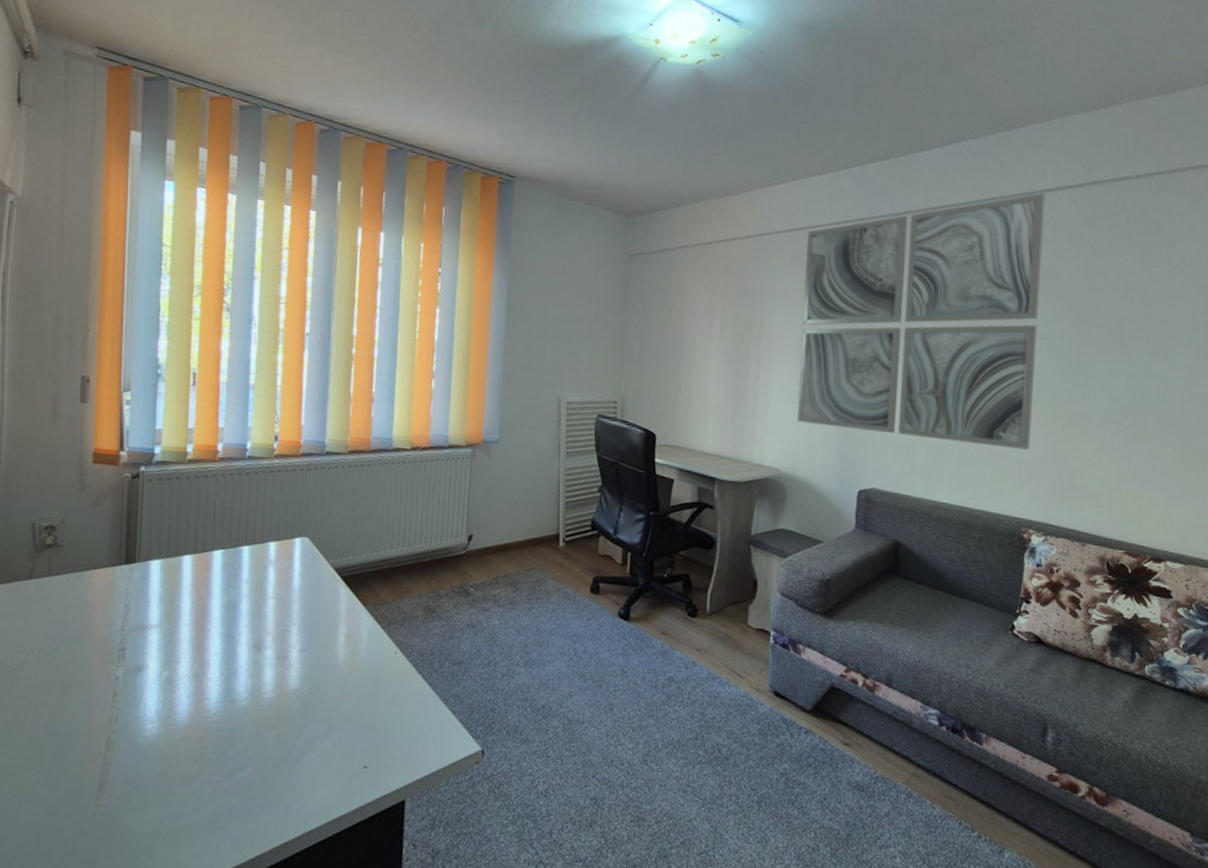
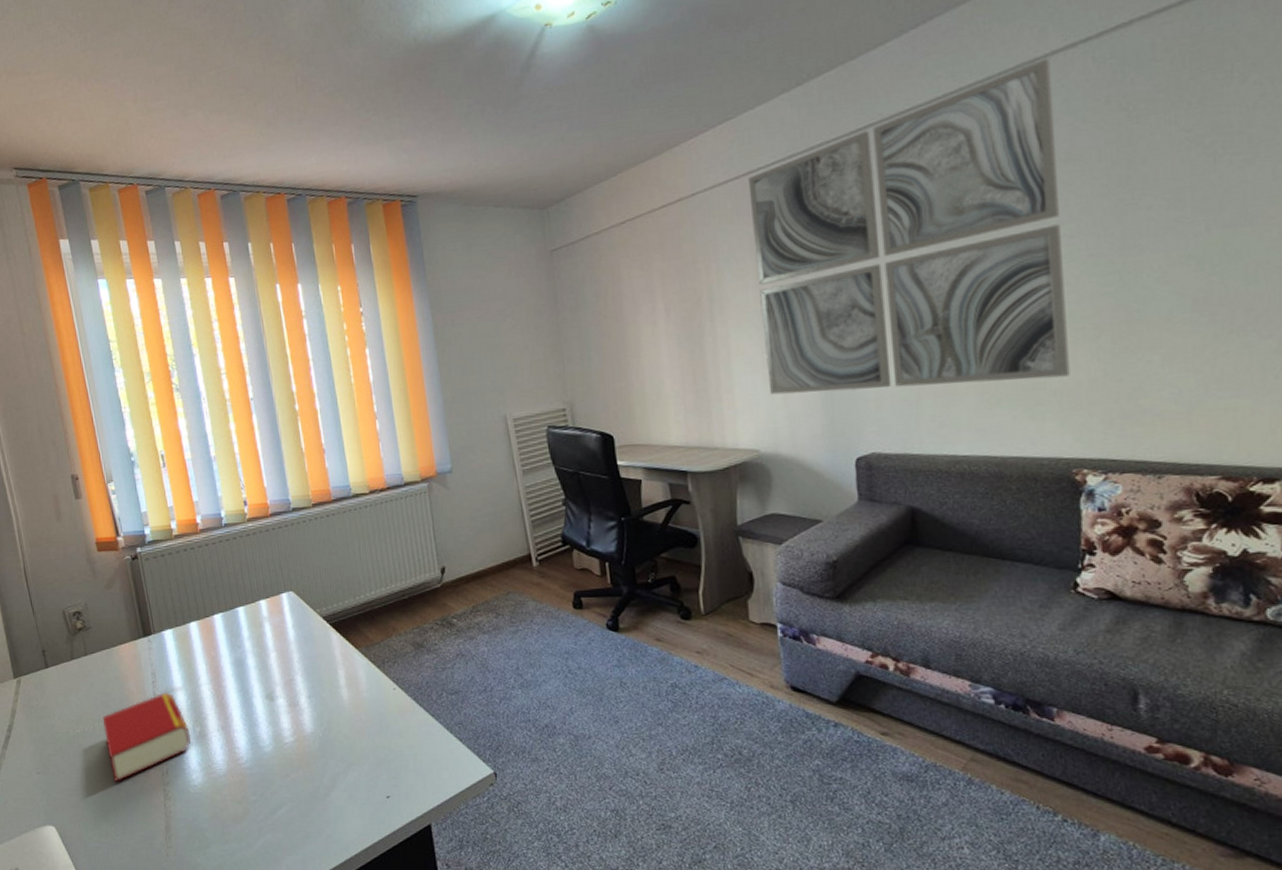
book: none [48,628,156,726] -> present [102,692,192,783]

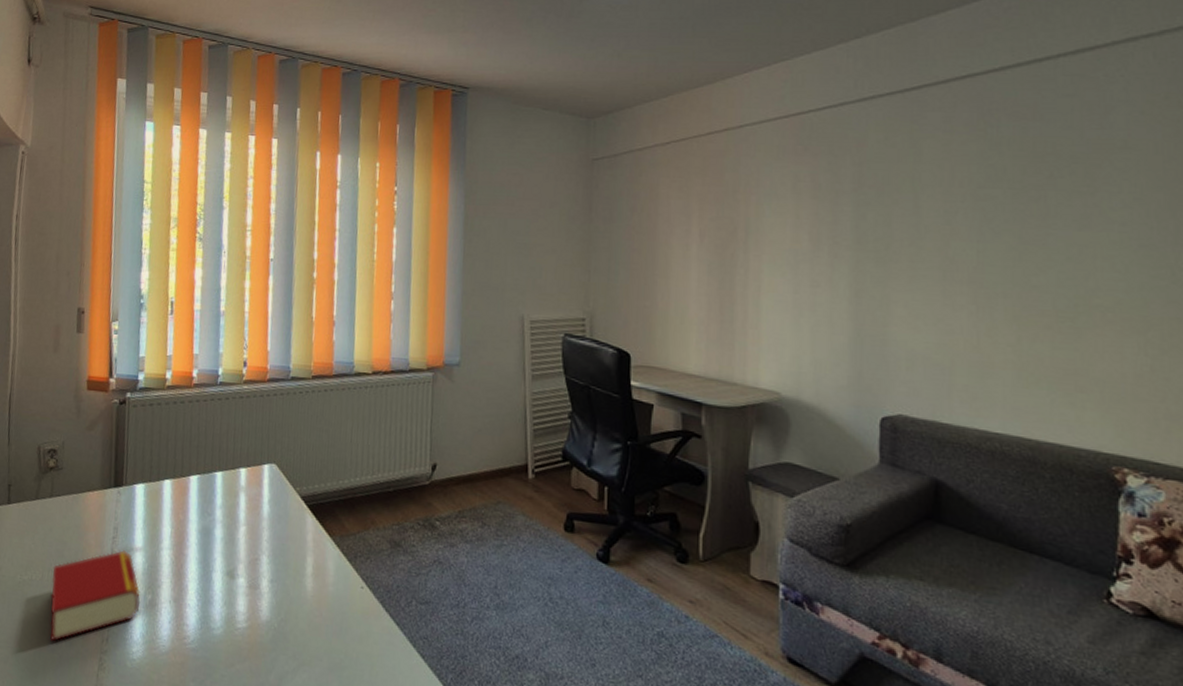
wall art: present [747,58,1070,395] -> none [797,47,1115,367]

